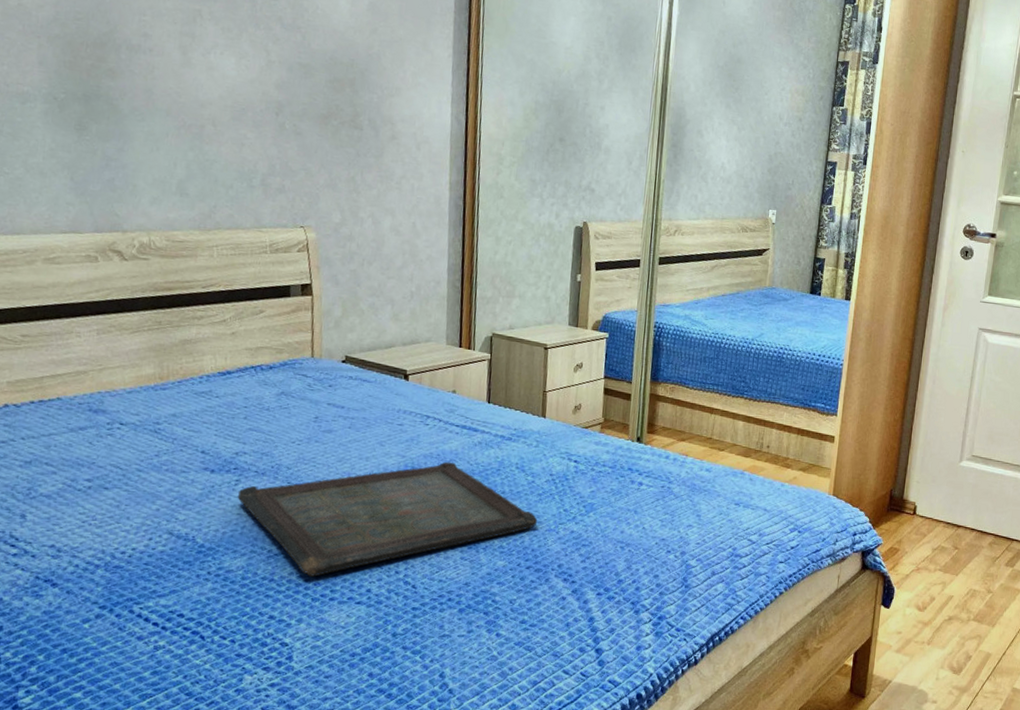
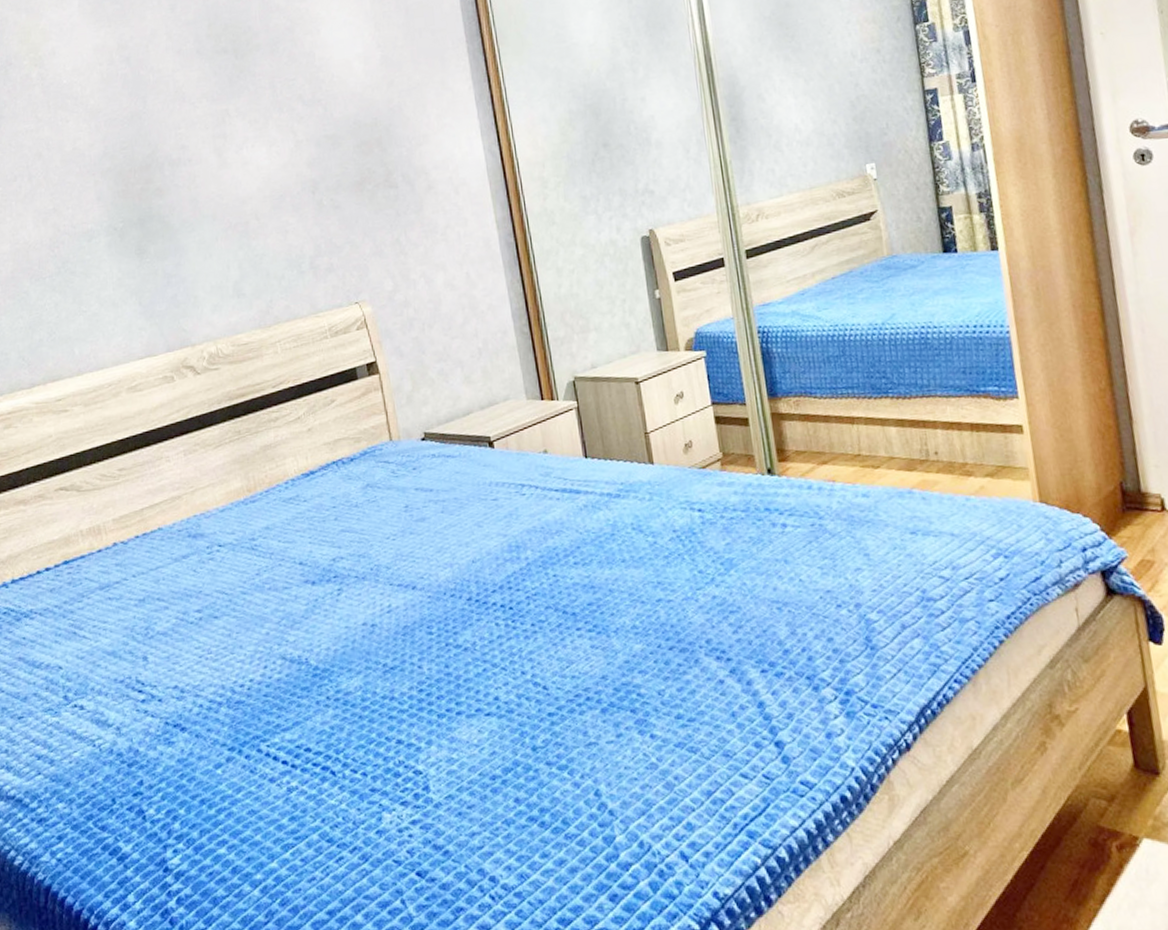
serving tray: present [237,461,538,577] -> none [342,533,671,689]

